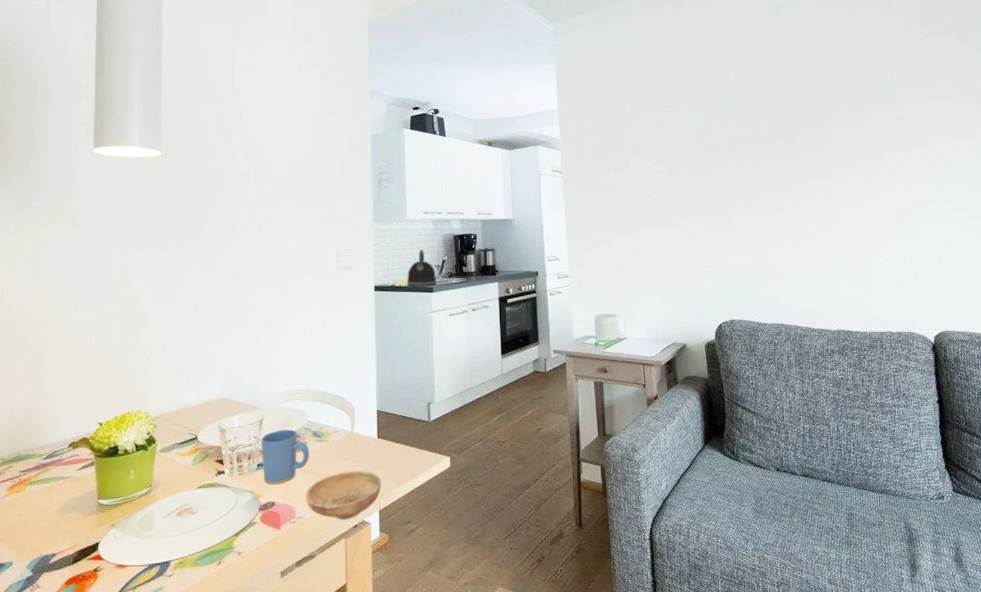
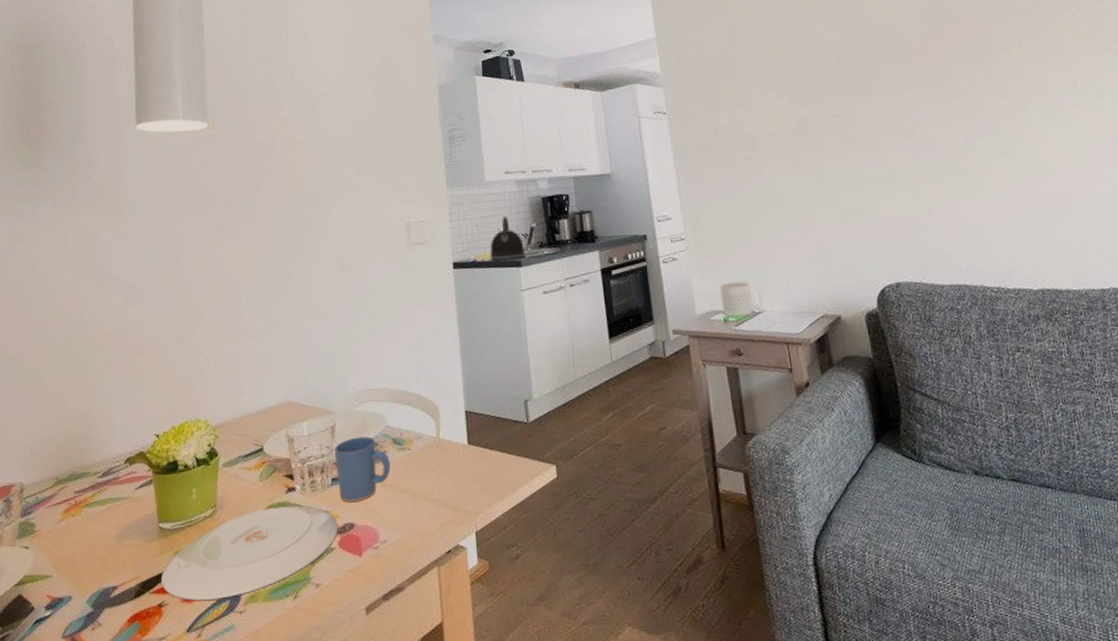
bowl: present [305,470,382,520] -> none [388,483,477,544]

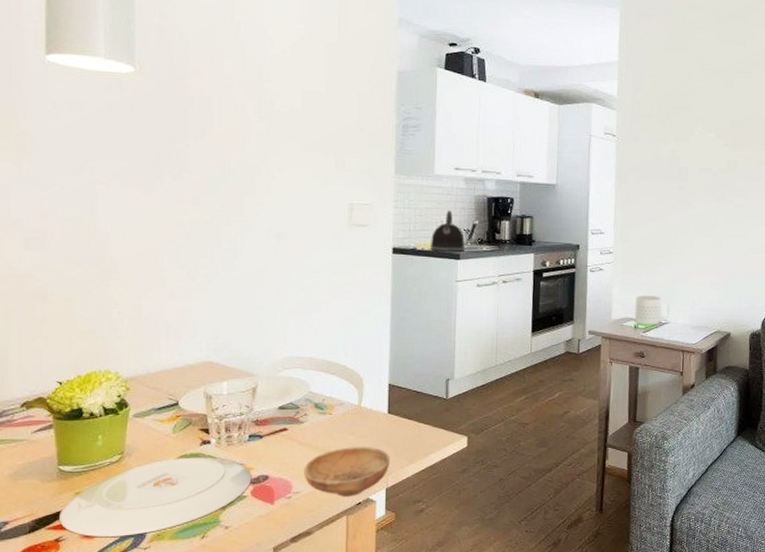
mug: present [334,436,391,503] -> none [253,399,310,457]
bowl: none [388,483,477,544] -> present [304,446,391,497]

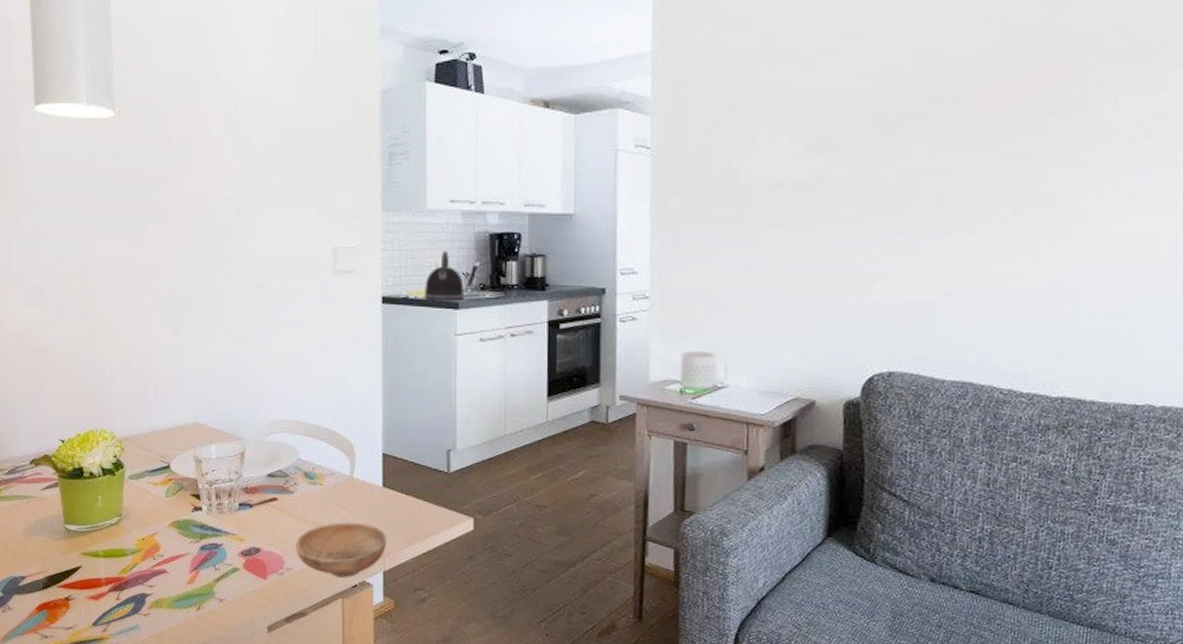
plate: present [58,457,252,538] -> none [67,523,244,601]

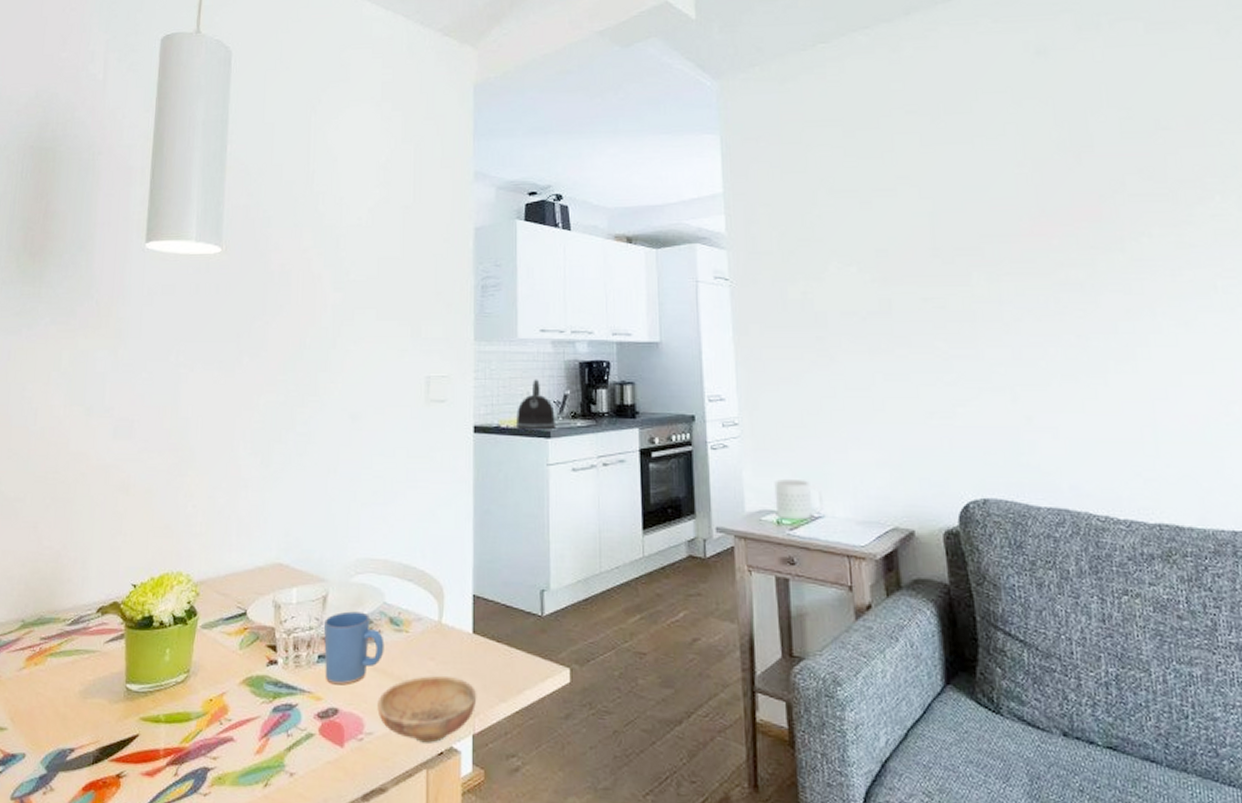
mug: none [242,466,300,529] -> present [323,611,385,685]

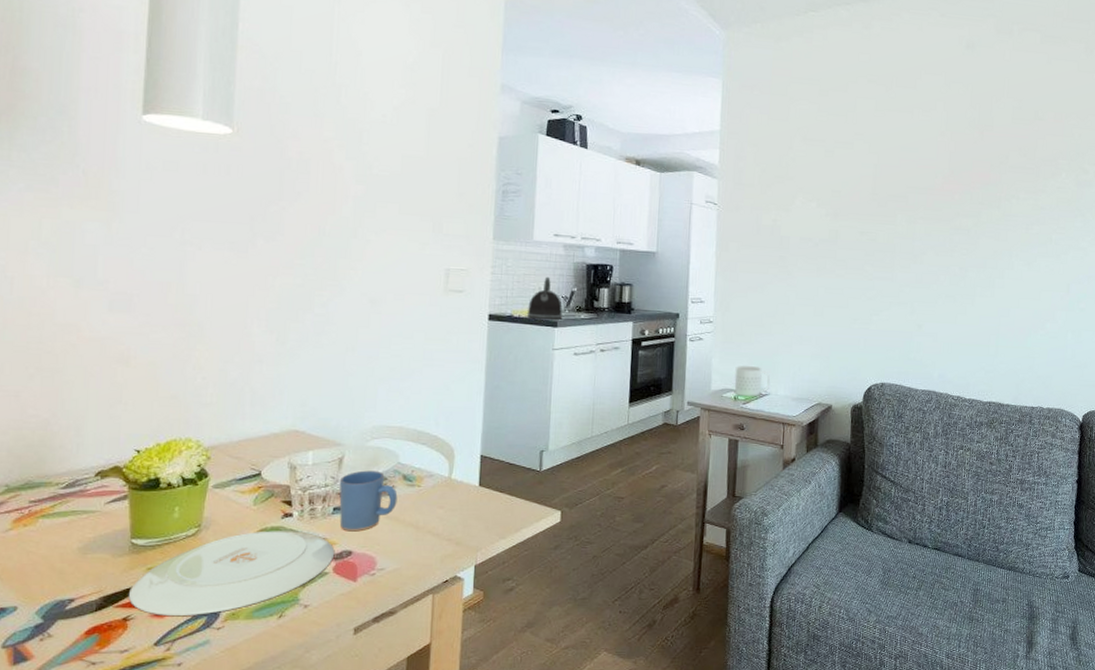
plate: none [121,680,321,778] -> present [128,531,335,617]
bowl: present [377,675,477,743] -> none [389,520,480,574]

